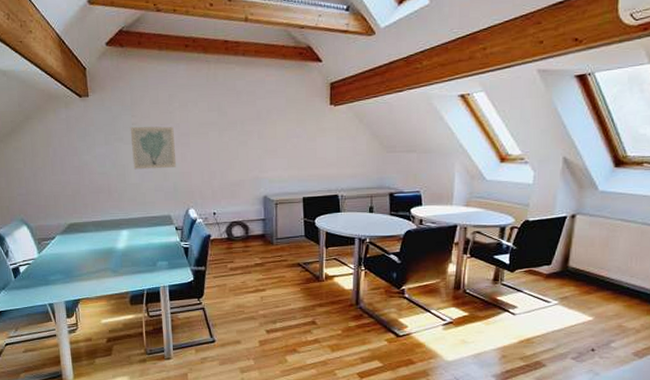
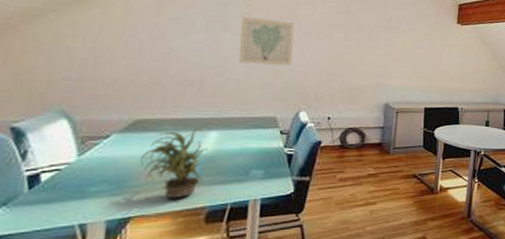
potted plant: none [78,228,124,285] -> present [140,128,209,198]

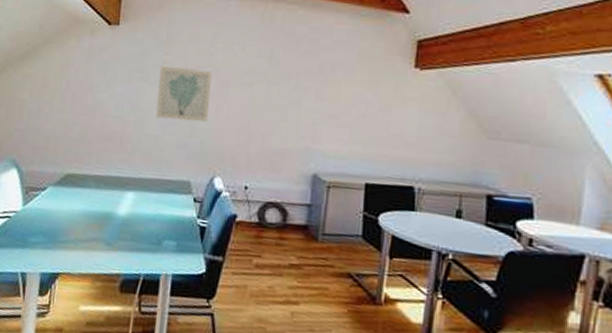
potted plant: present [140,128,209,198] -> none [69,187,126,261]

